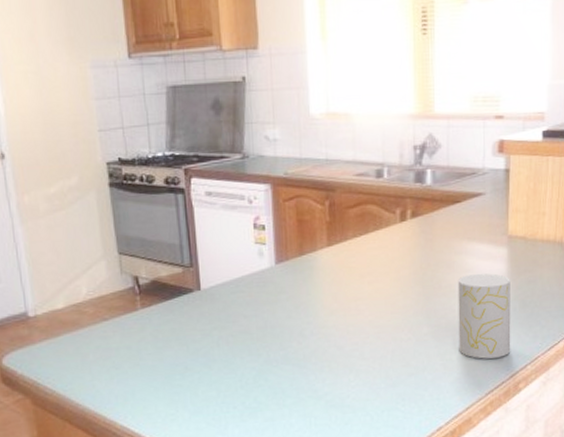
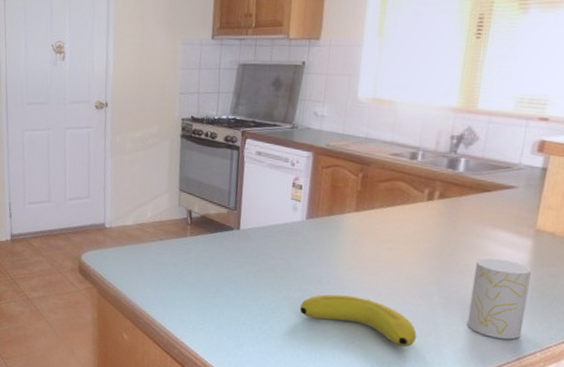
fruit: none [285,343,411,389] -> present [300,294,417,347]

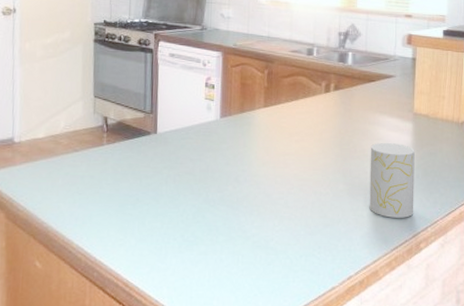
fruit: present [300,294,417,347] -> none [220,192,328,237]

